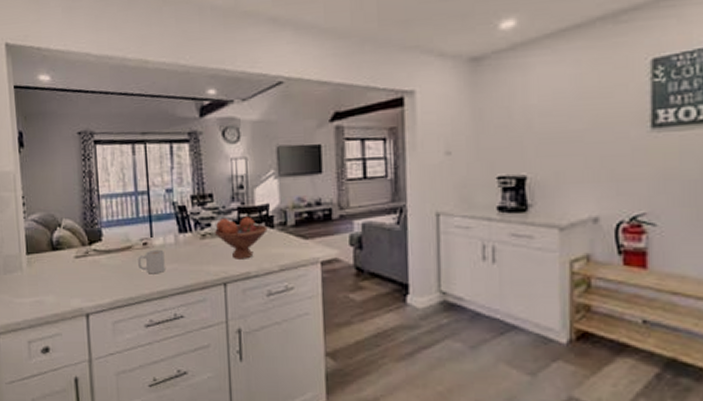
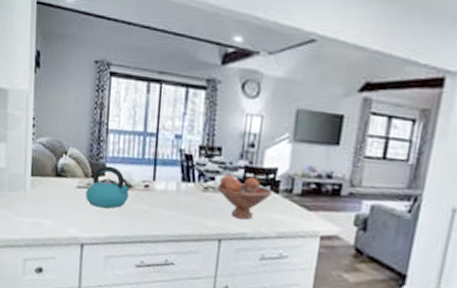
kettle: none [85,230,132,274] -> present [86,165,133,209]
mug: present [138,249,165,274] -> none [137,193,164,219]

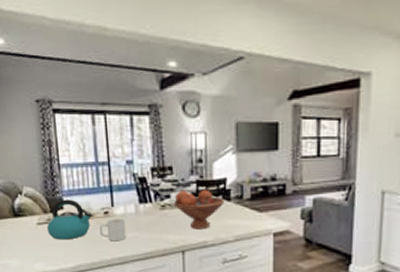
mug: none [137,193,164,219] -> present [99,218,126,242]

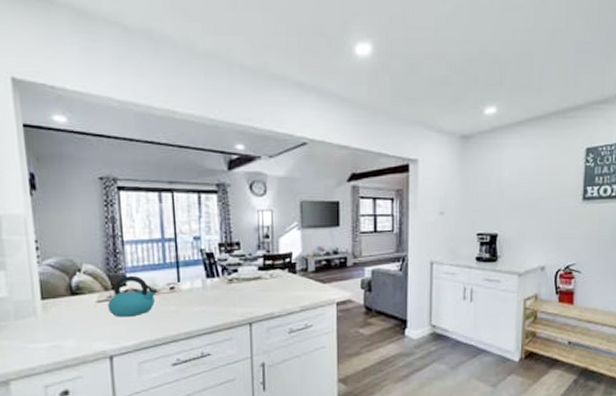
mug: present [99,218,126,242] -> none [165,293,193,317]
fruit bowl: present [173,189,225,229] -> none [240,263,291,302]

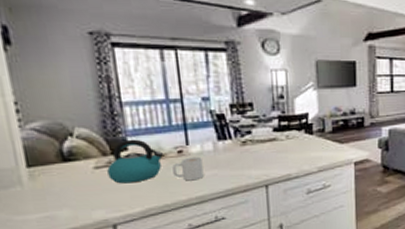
mug: none [165,293,193,317] -> present [172,156,204,181]

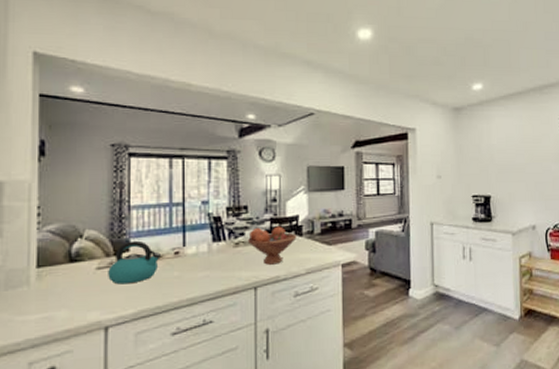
mug: present [172,156,204,181] -> none [168,258,196,283]
fruit bowl: none [254,124,307,163] -> present [247,226,297,265]

